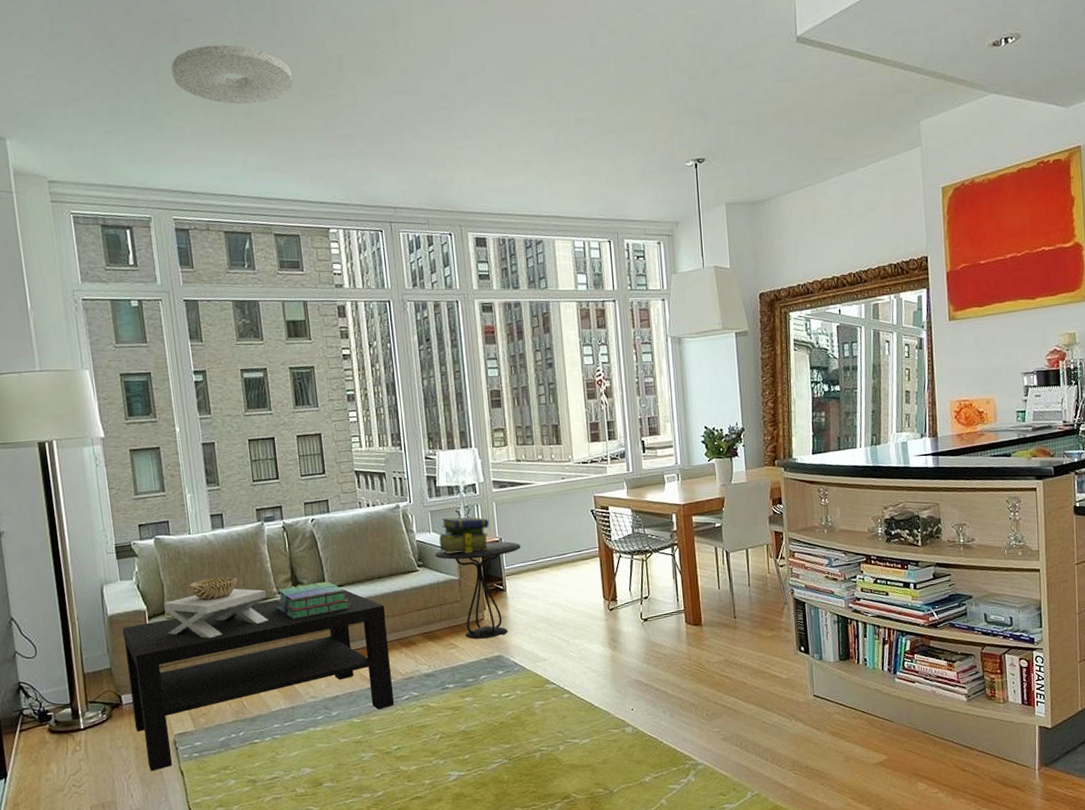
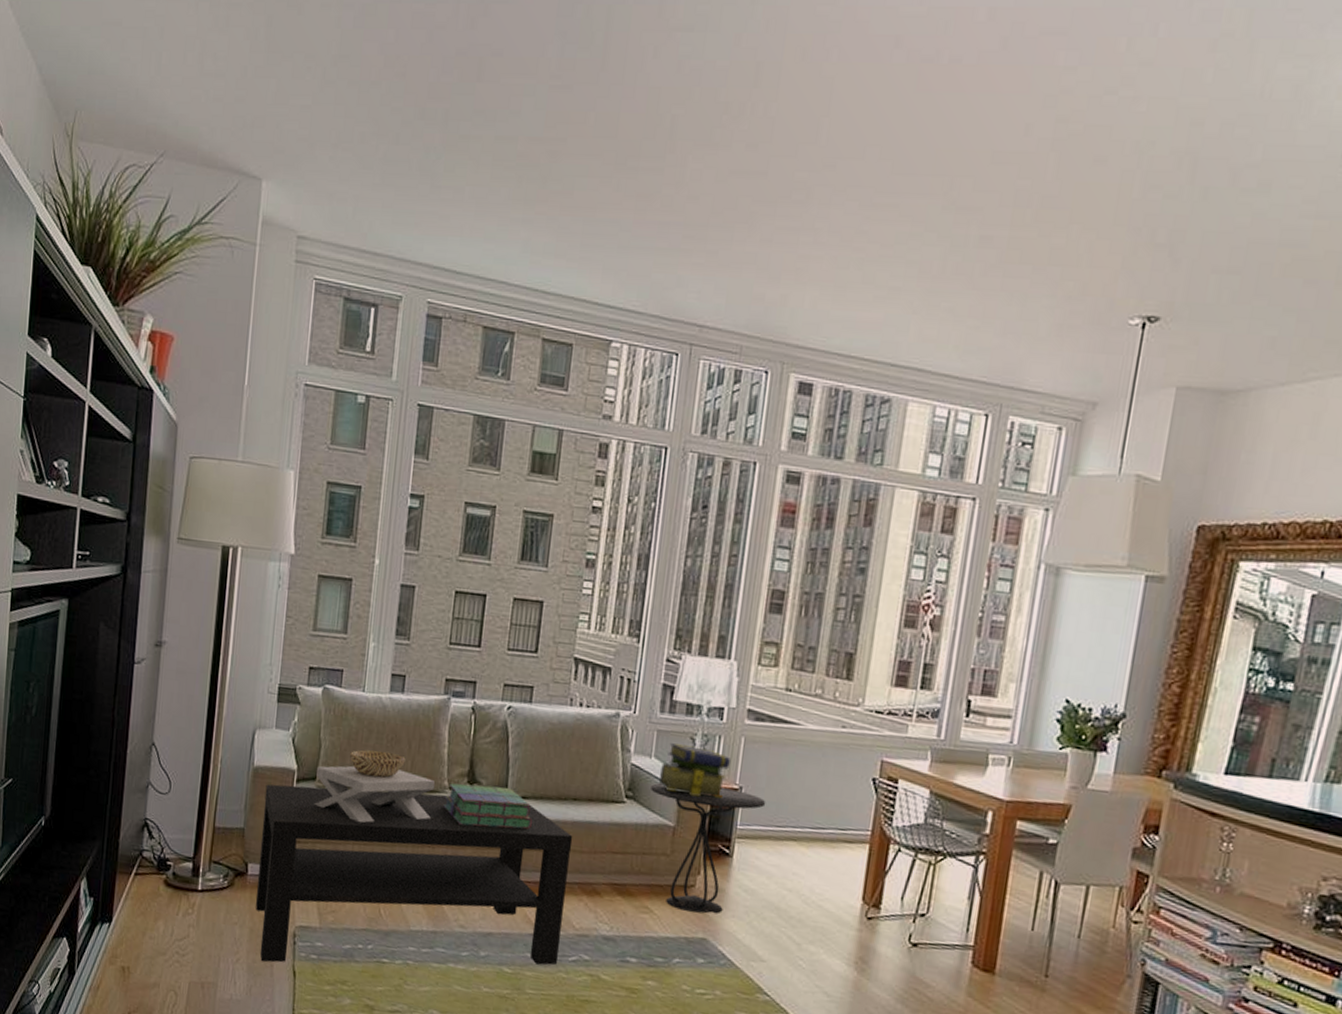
ceiling light: present [171,44,293,105] -> none [464,88,609,169]

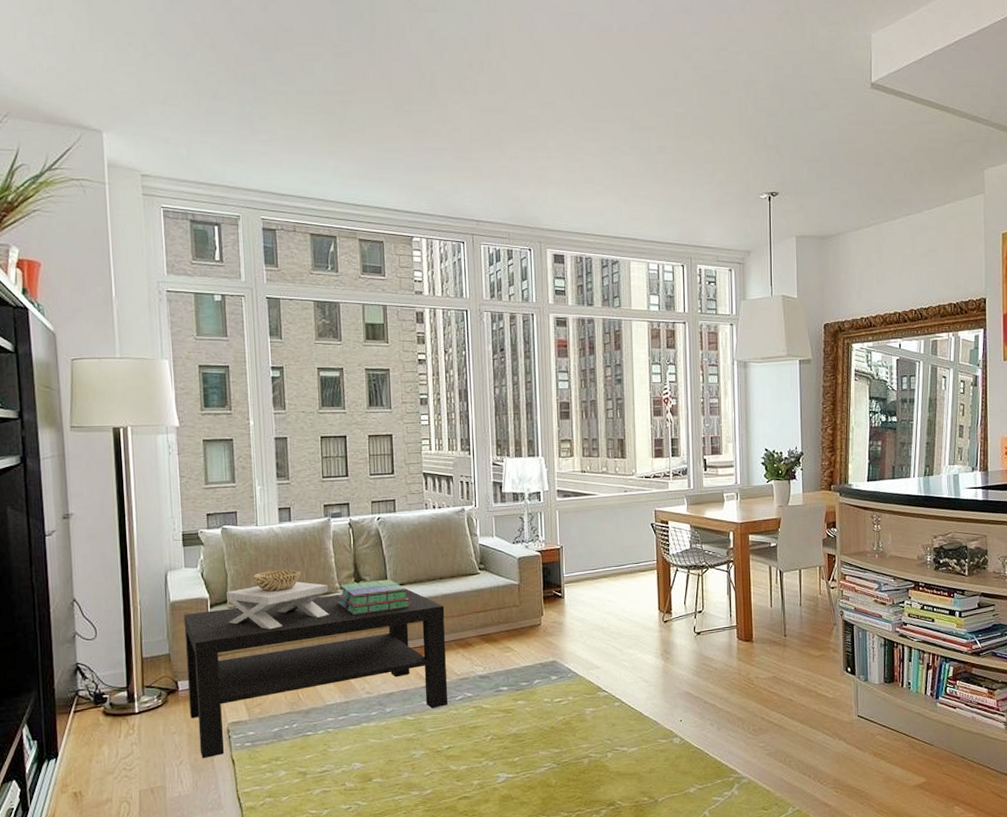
side table: present [651,783,766,914] -> none [497,549,581,645]
stack of books: present [659,743,730,799] -> none [502,523,551,560]

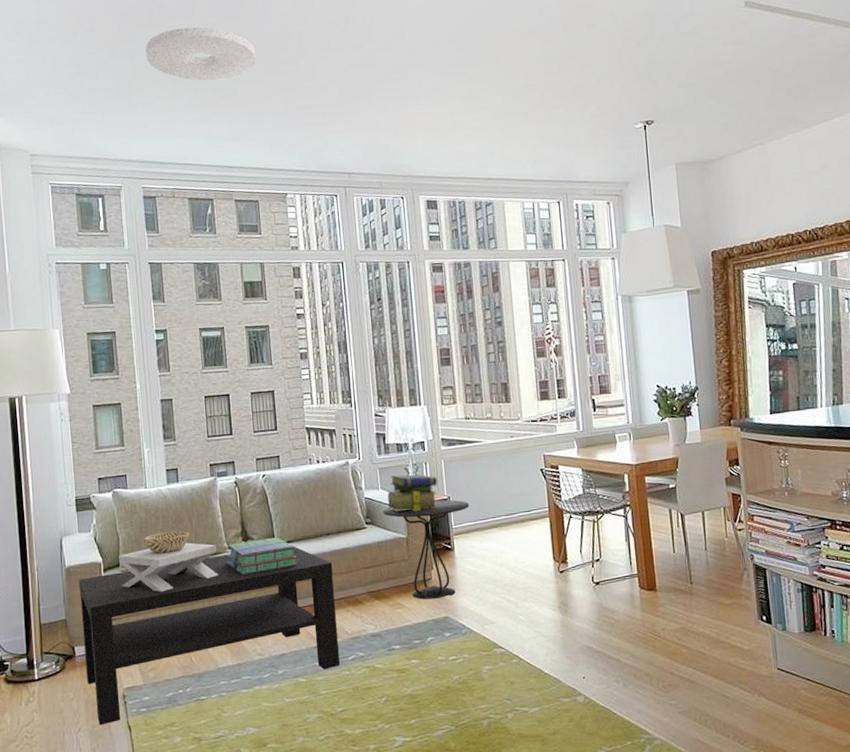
ceiling light: none [269,55,386,113] -> present [145,27,256,81]
side table: none [497,549,581,645] -> present [383,499,470,600]
stack of books: none [502,523,551,560] -> present [387,474,437,512]

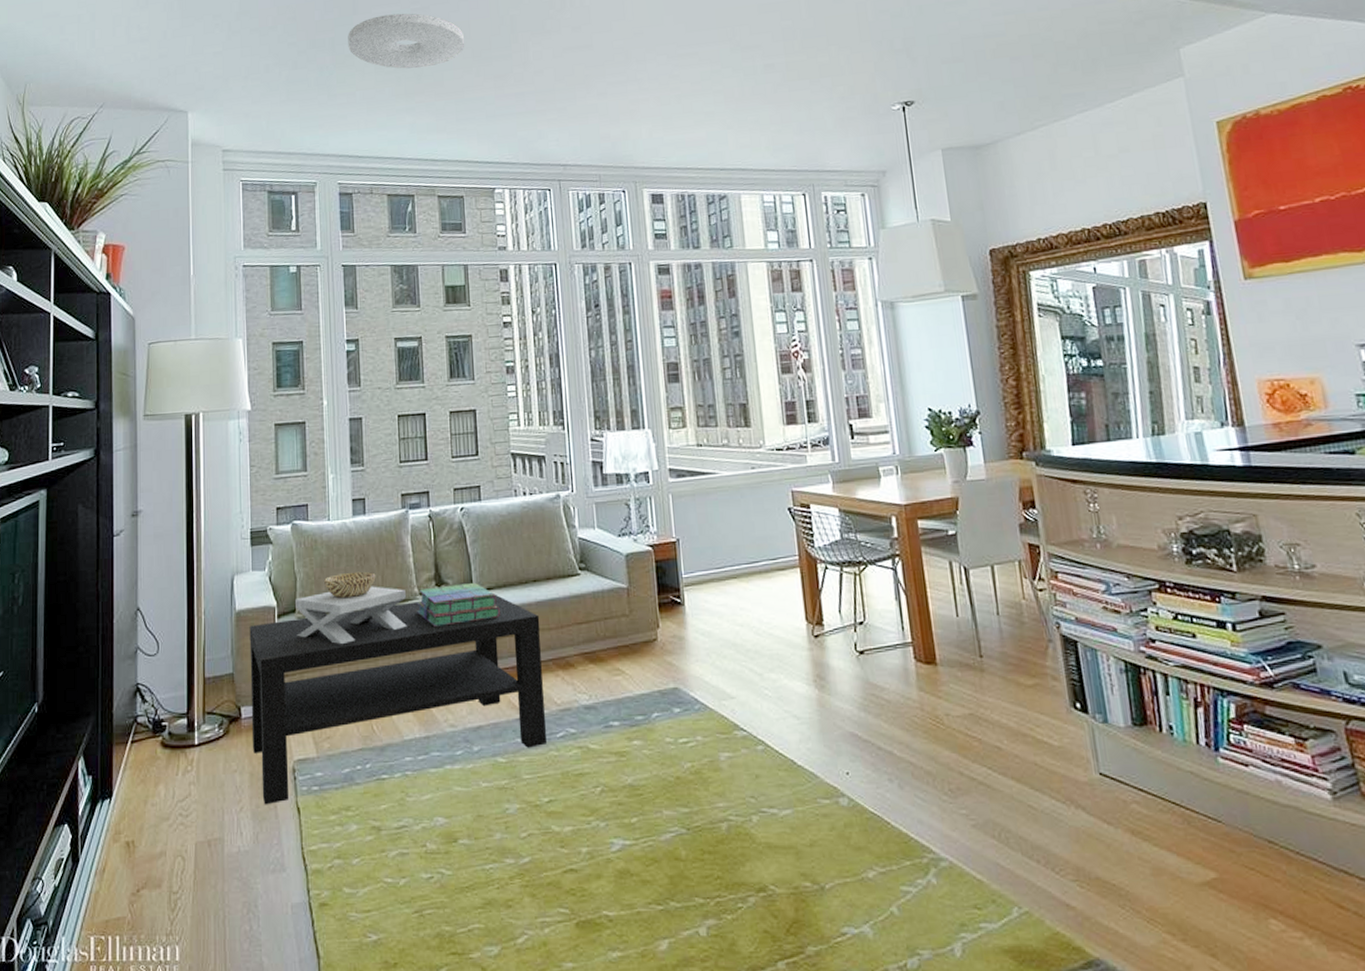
side table: present [383,499,470,600] -> none [600,542,703,666]
stack of books: present [387,474,437,512] -> none [605,511,664,556]

